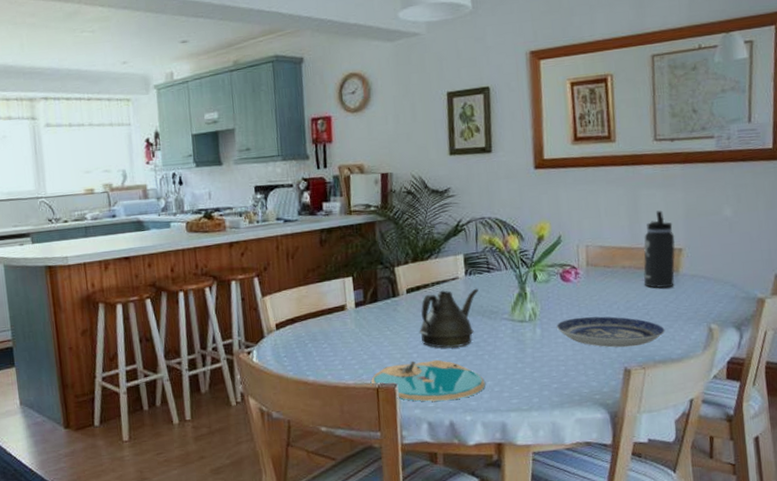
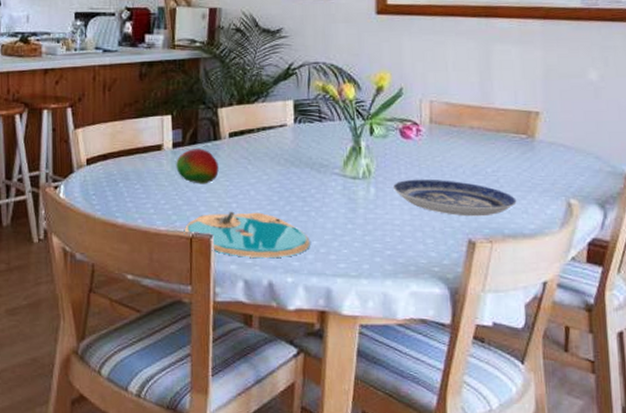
fruit: none [359,306,399,339] -> present [176,148,219,184]
teapot: present [419,288,479,349] -> none [240,137,308,201]
thermos bottle: present [643,210,675,289] -> none [494,68,532,155]

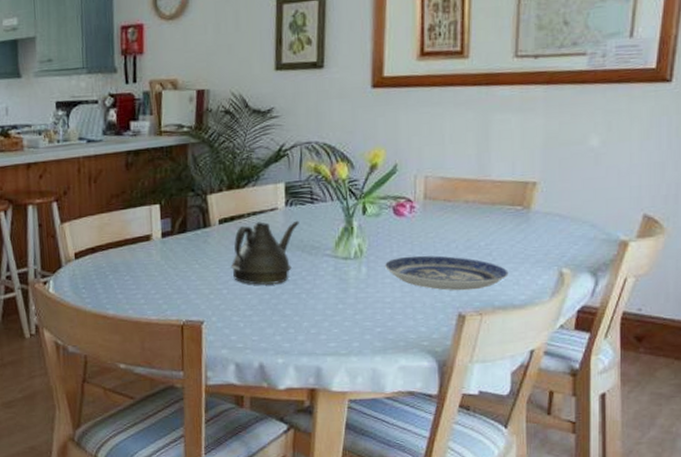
fruit: present [176,148,219,184] -> none [165,237,209,273]
plate: present [184,211,310,257] -> none [175,297,301,342]
teapot: none [240,137,308,201] -> present [230,220,299,286]

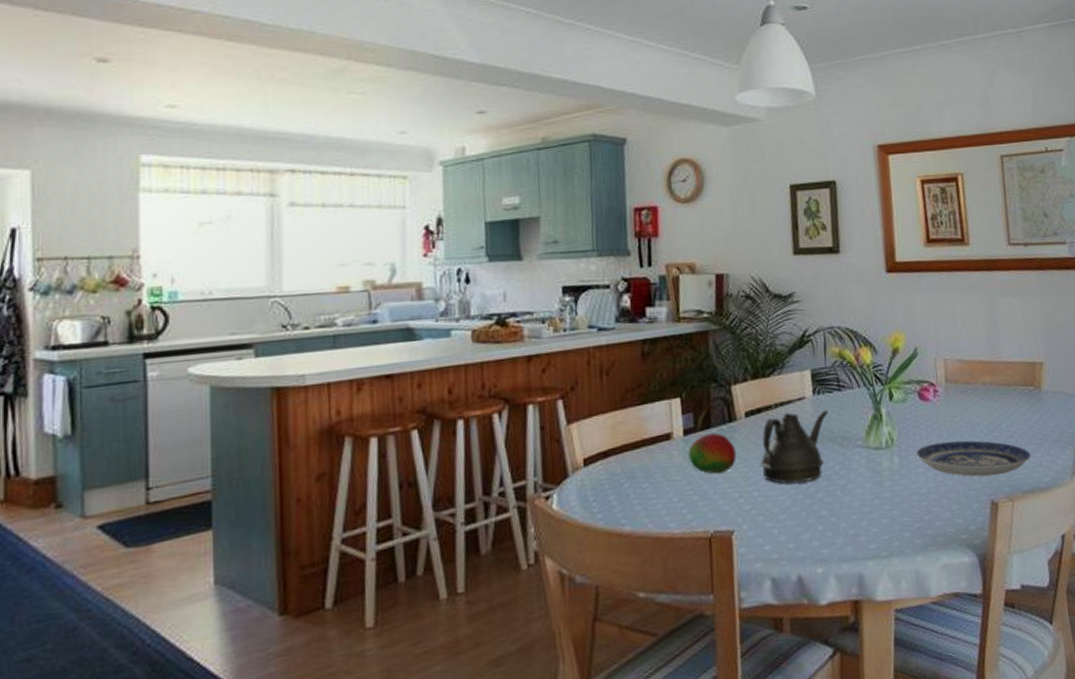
fruit: none [165,237,209,273] -> present [688,433,737,474]

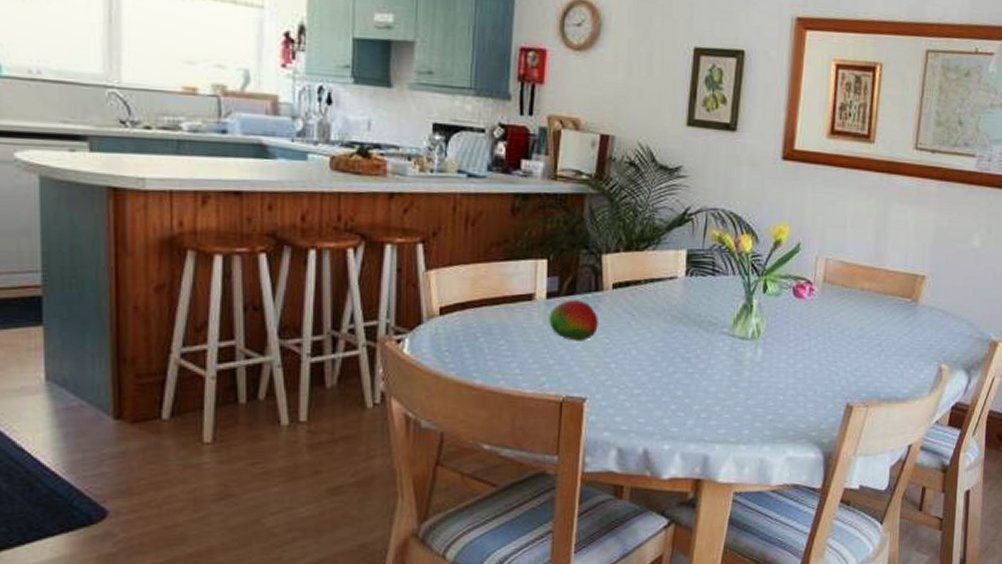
teapot: present [760,409,828,484] -> none [621,290,698,362]
plate: present [915,440,1031,477] -> none [780,341,895,381]

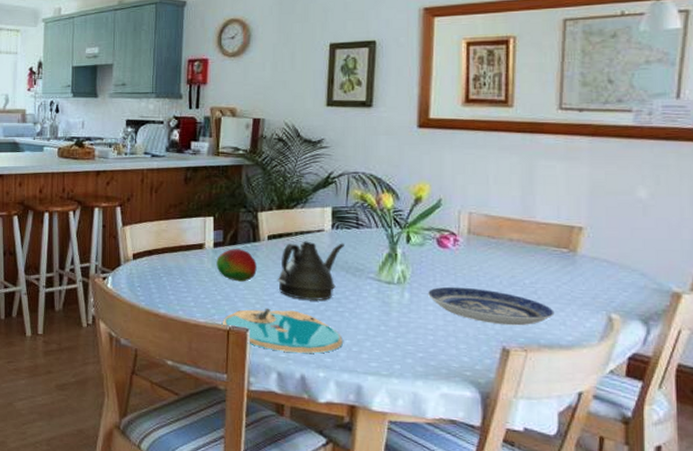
plate: none [553,372,691,424] -> present [221,308,343,354]
teapot: none [621,290,698,362] -> present [277,241,344,301]
plate: none [780,341,895,381] -> present [427,286,555,326]

